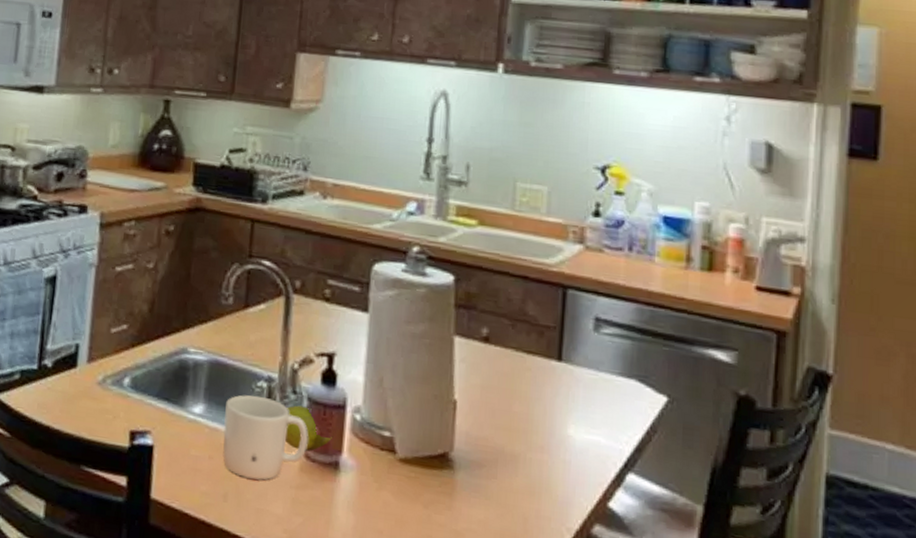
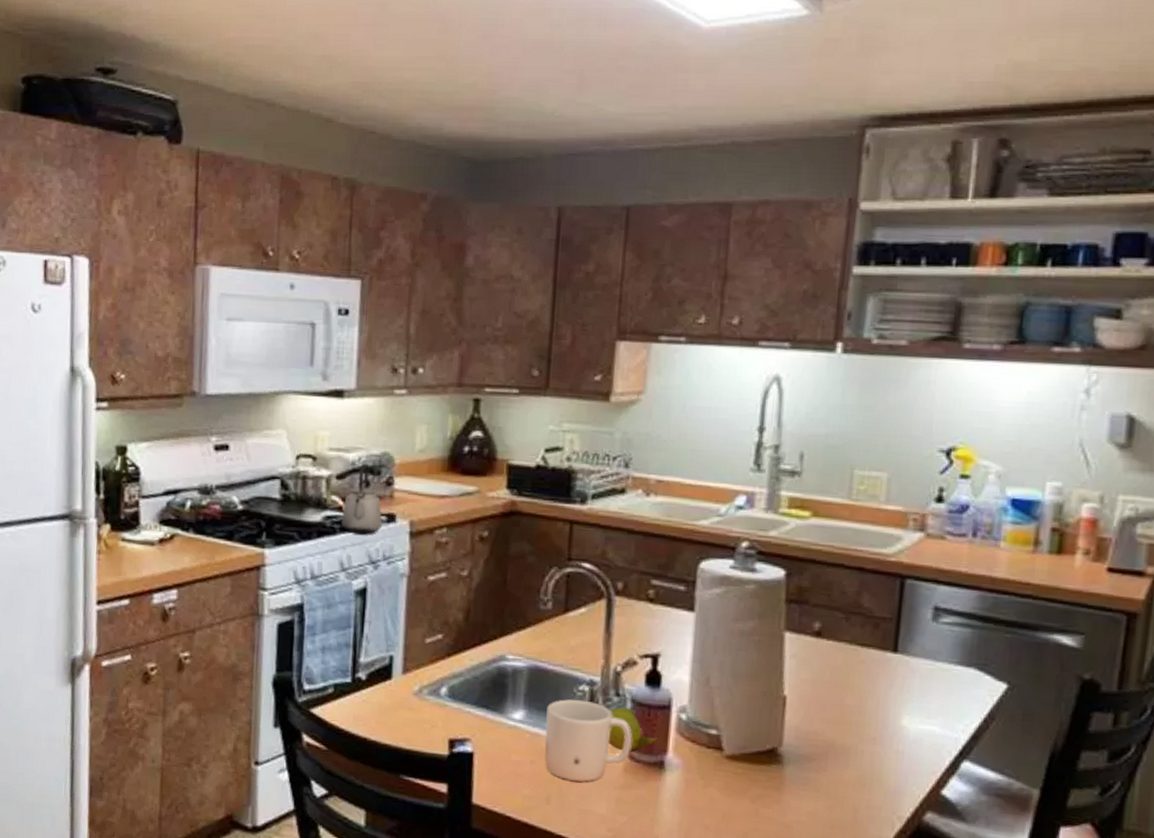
kettle: none [35,156,75,224] -> present [341,463,382,535]

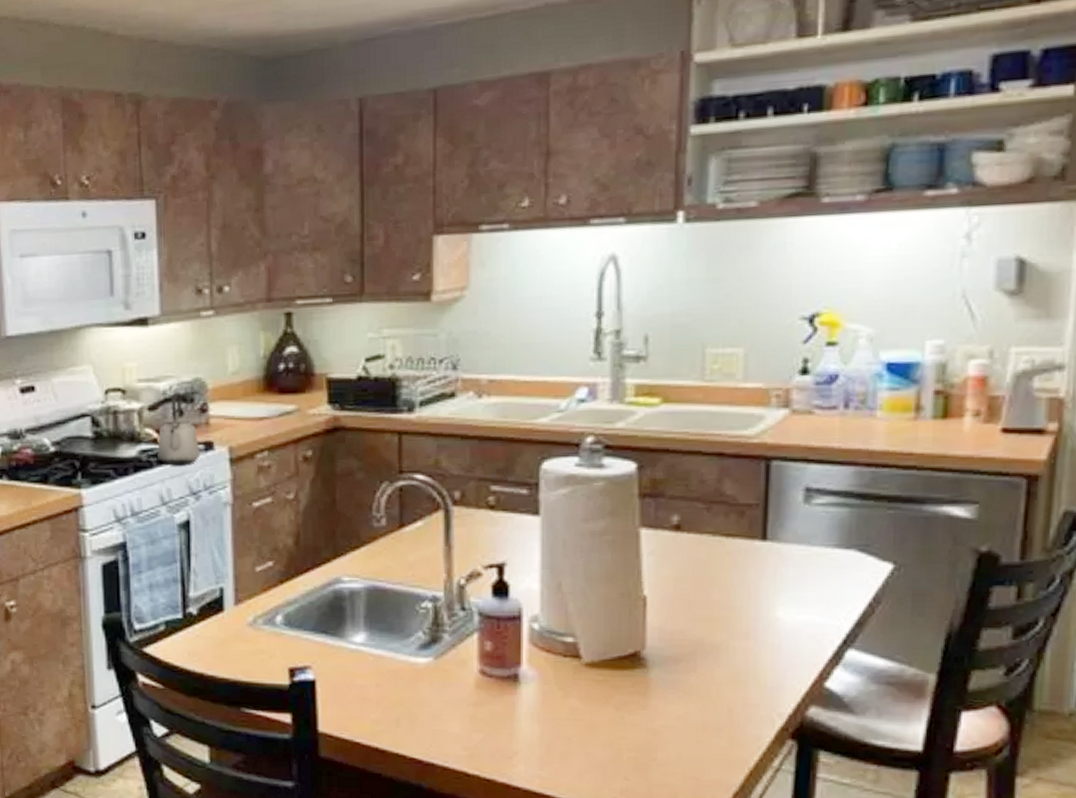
mug: present [545,699,633,782] -> none [389,617,482,701]
fruit: present [609,707,657,752] -> none [456,622,509,667]

